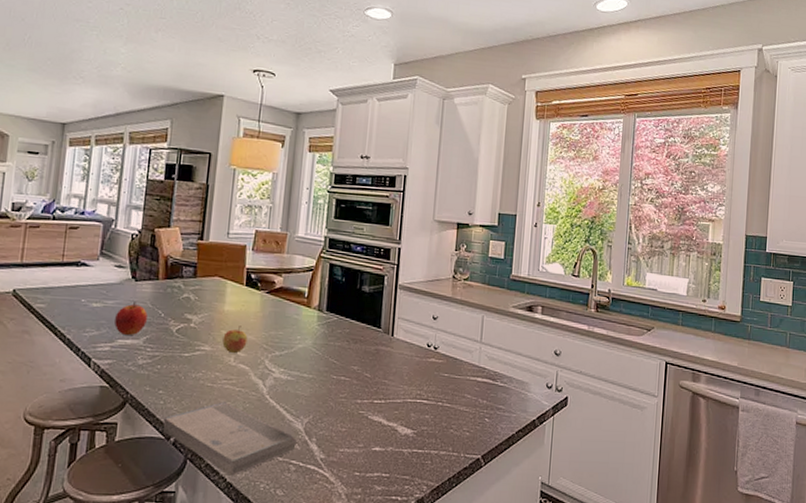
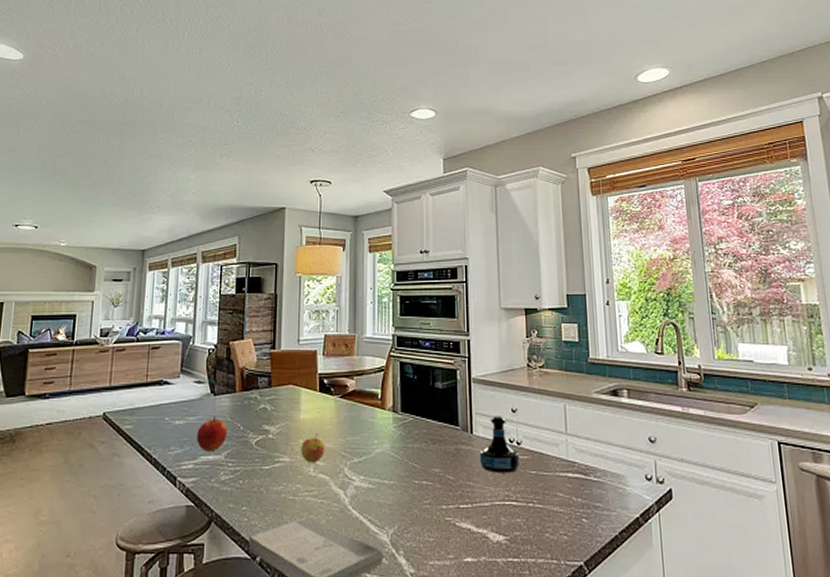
tequila bottle: none [397,322,436,374] -> present [480,416,521,473]

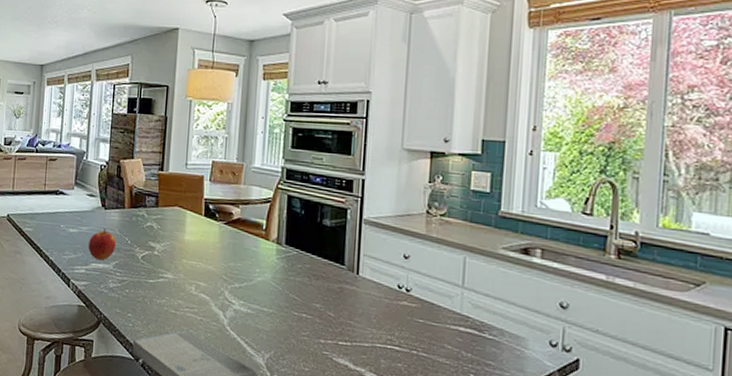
apple: present [301,433,325,463] -> none [184,255,207,283]
tequila bottle: present [480,416,521,473] -> none [364,260,408,319]

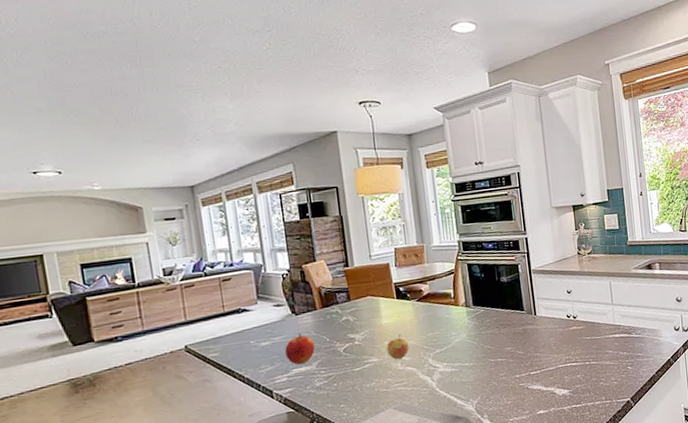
apple: none [184,255,207,283] -> present [386,334,409,360]

